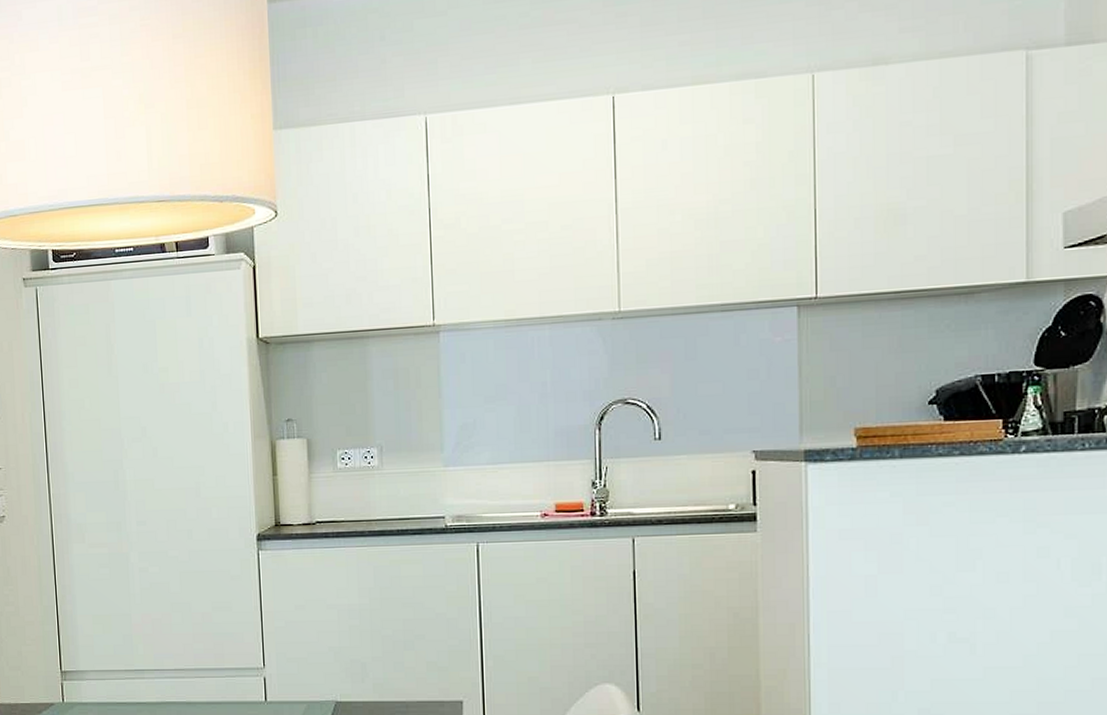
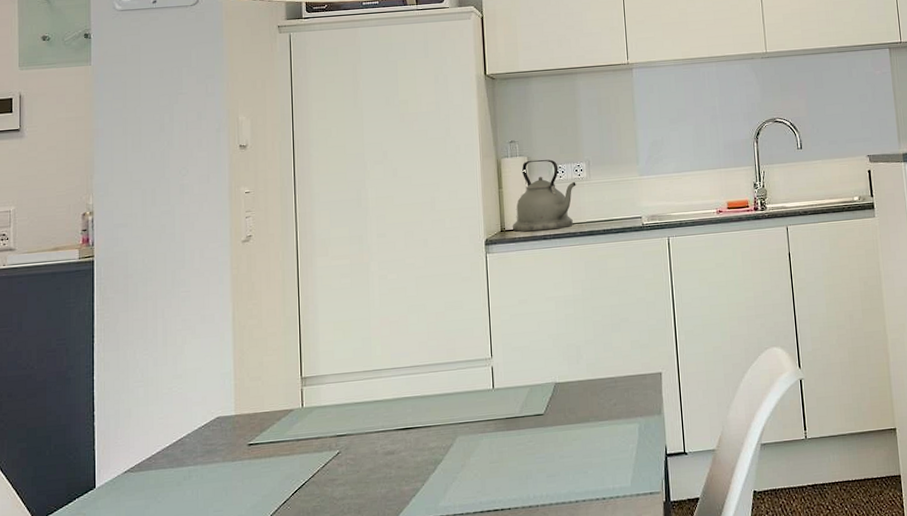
kettle: none [289,442,365,529] -> present [513,159,576,233]

